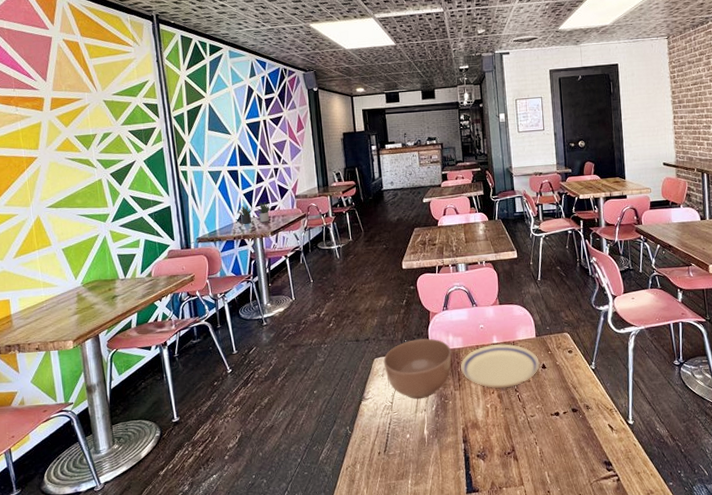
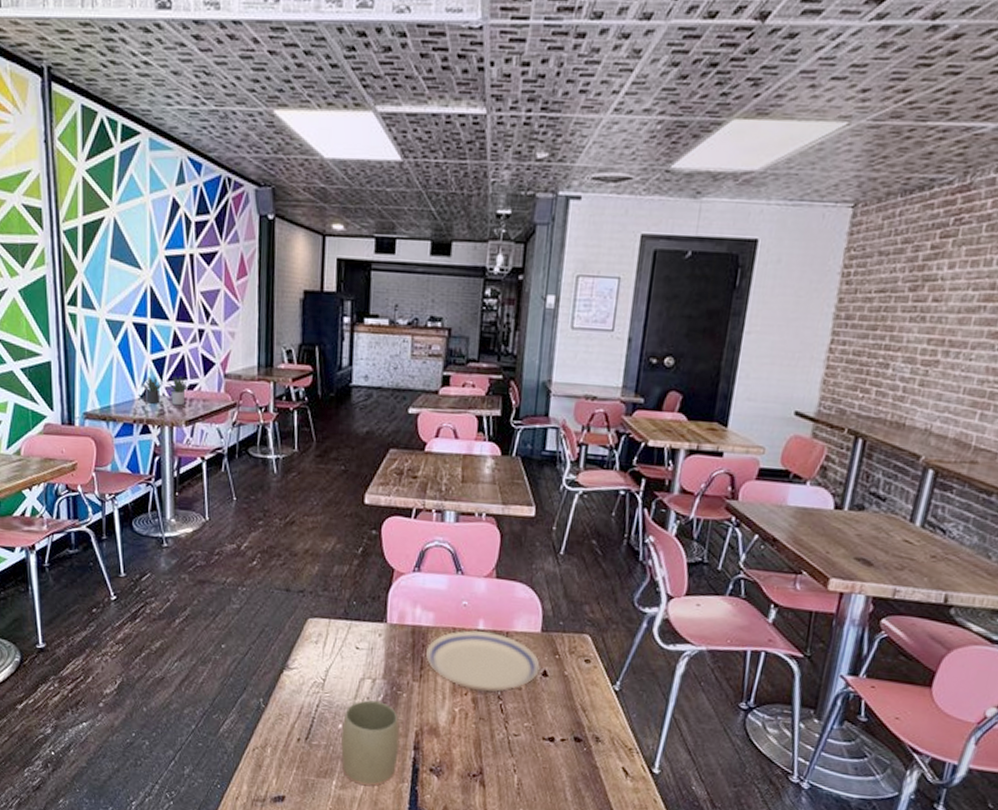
bowl: present [383,338,452,399] -> none [320,603,417,683]
mug: none [409,410,453,479] -> present [340,700,400,786]

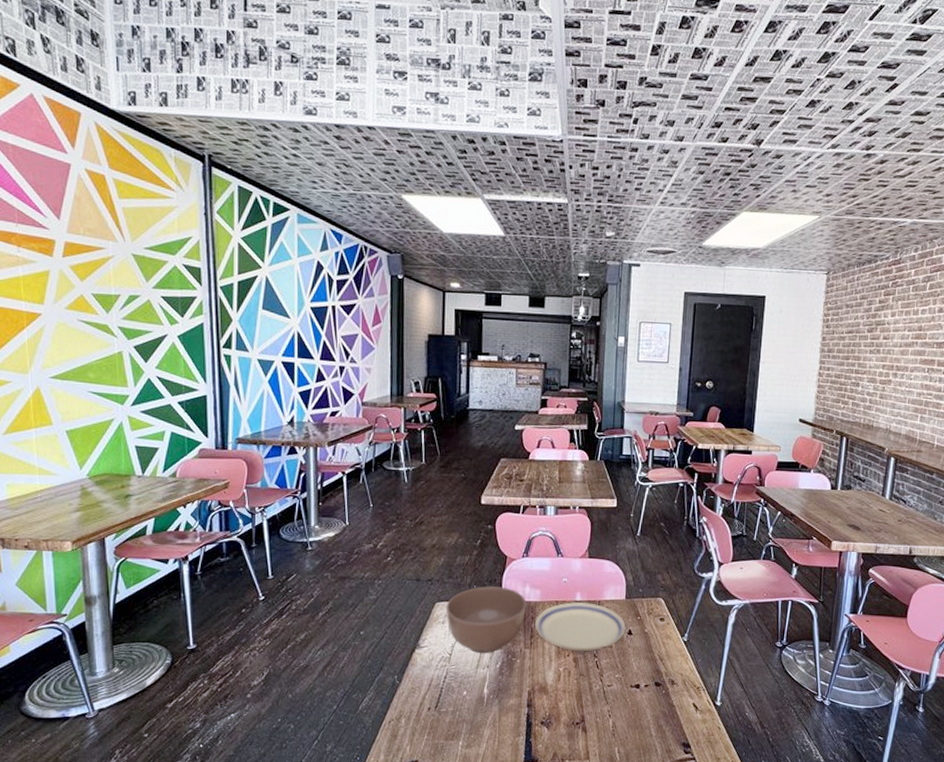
succulent plant: present [140,375,191,406] -> none [288,404,333,430]
bowl: none [320,603,417,683] -> present [446,586,527,653]
mug: present [340,700,400,786] -> none [465,667,516,742]

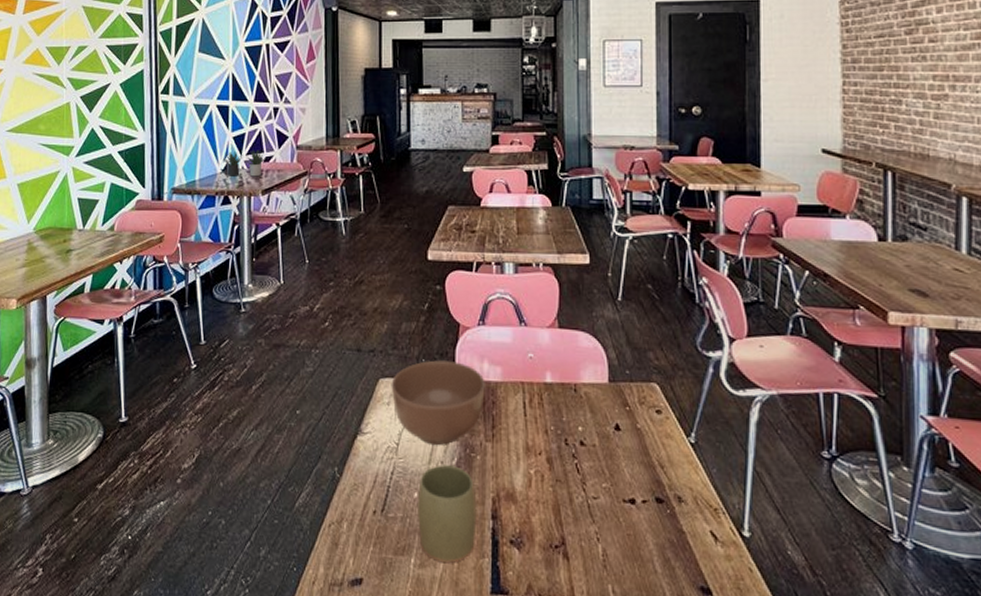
succulent plant: none [288,404,333,430] -> present [222,149,267,177]
mug: none [465,667,516,742] -> present [416,464,477,563]
plate: present [535,601,626,653] -> none [497,384,612,452]

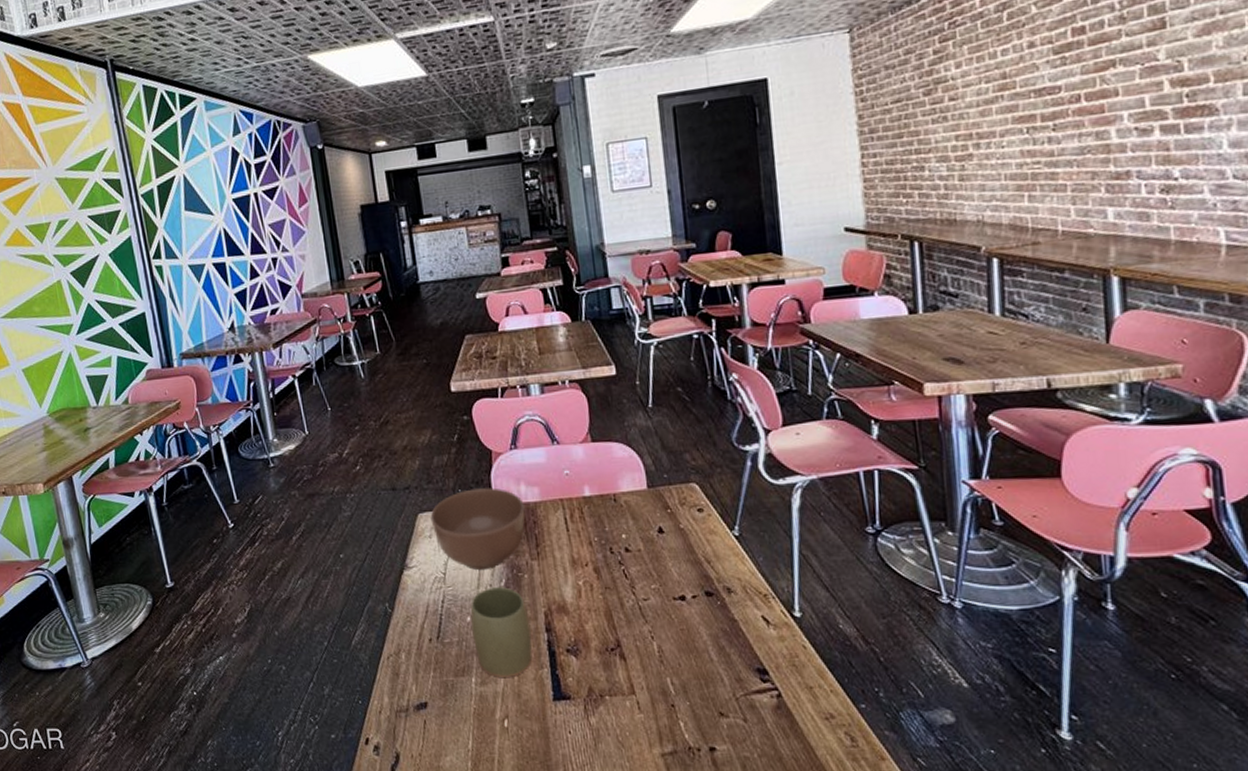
succulent plant: present [222,149,267,177] -> none [227,303,273,334]

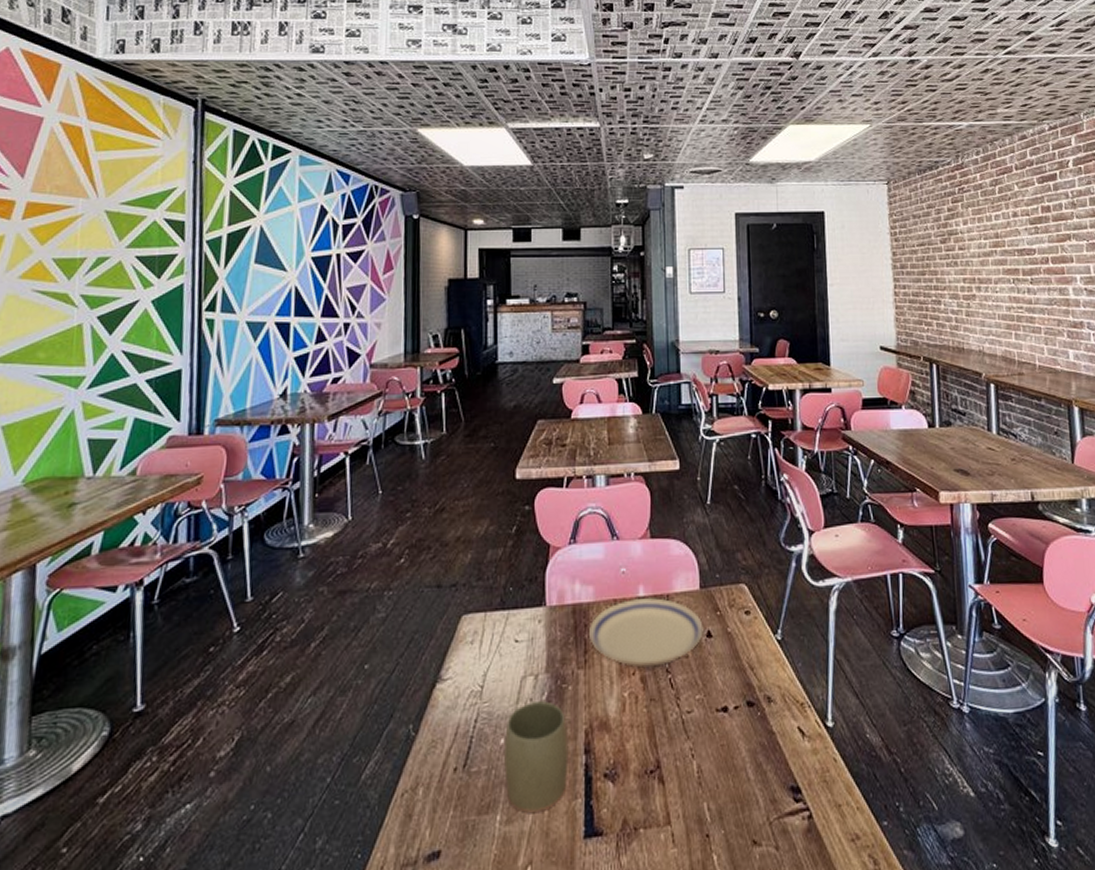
bowl: present [430,488,525,570] -> none [475,586,577,681]
plate: none [538,496,655,561] -> present [589,597,704,669]

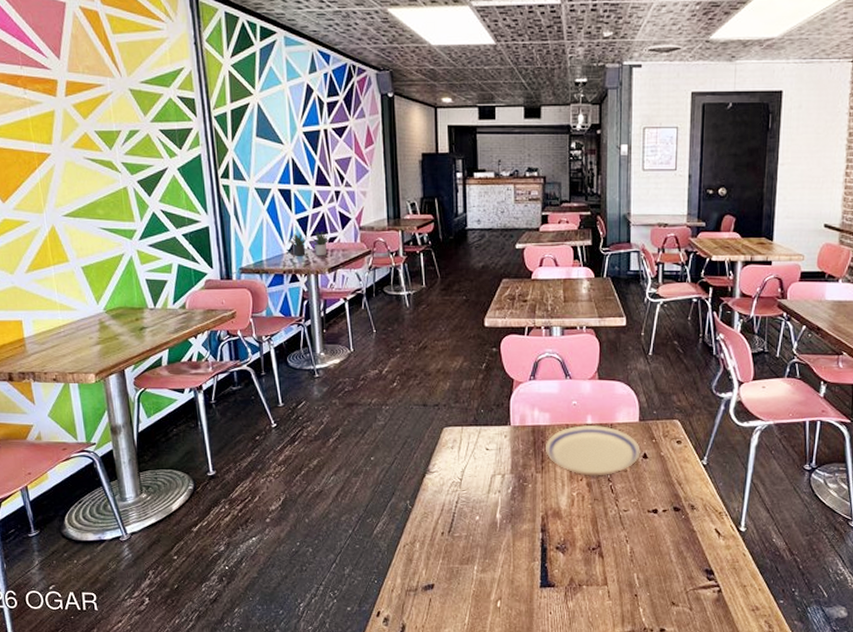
succulent plant: none [280,370,335,402] -> present [288,231,331,256]
mug: present [503,700,569,813] -> none [478,492,529,567]

